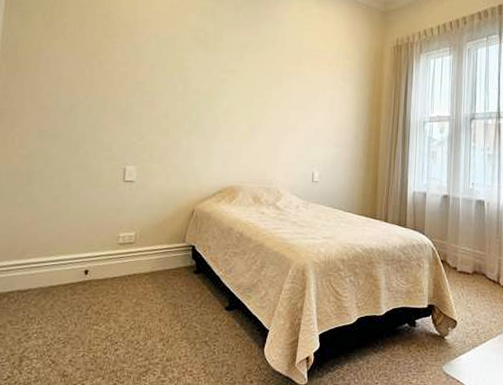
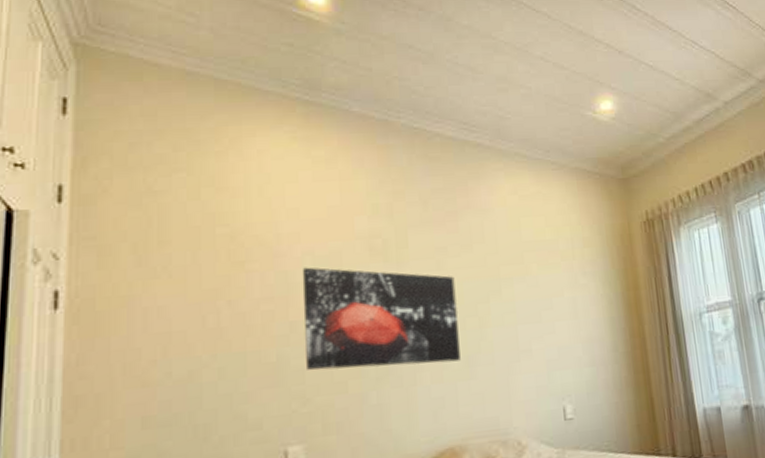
wall art: none [144,45,251,127] -> present [302,267,461,371]

